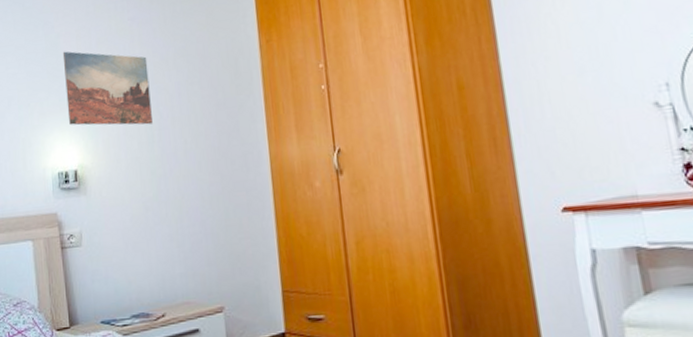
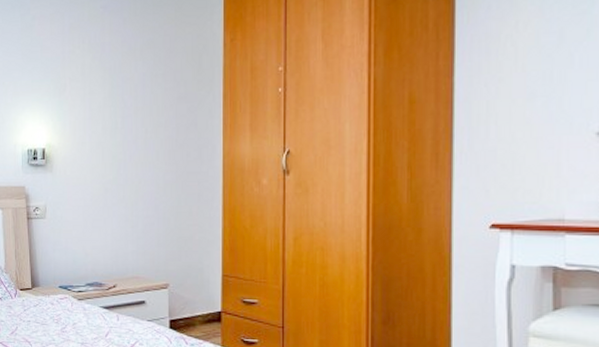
wall art: present [62,51,152,126] -> none [37,34,117,112]

